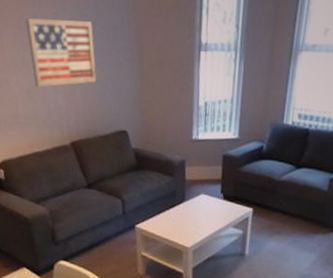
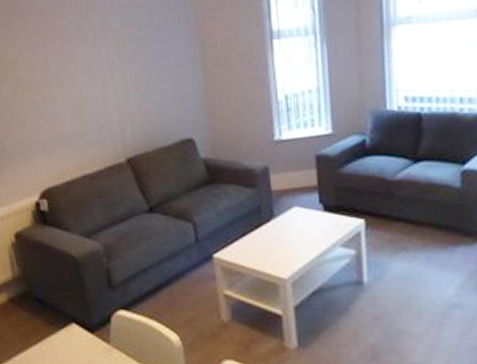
wall art: present [26,18,97,87] -> none [72,23,154,100]

